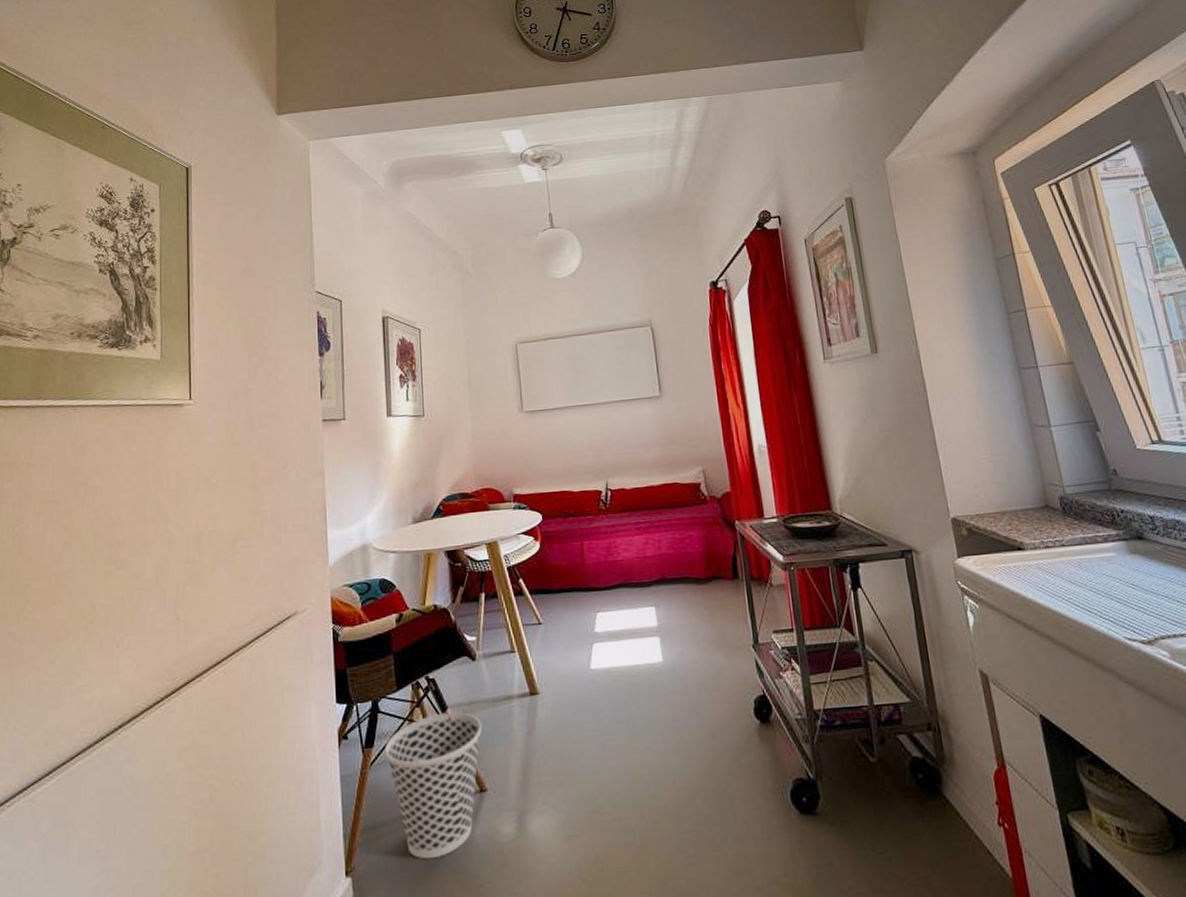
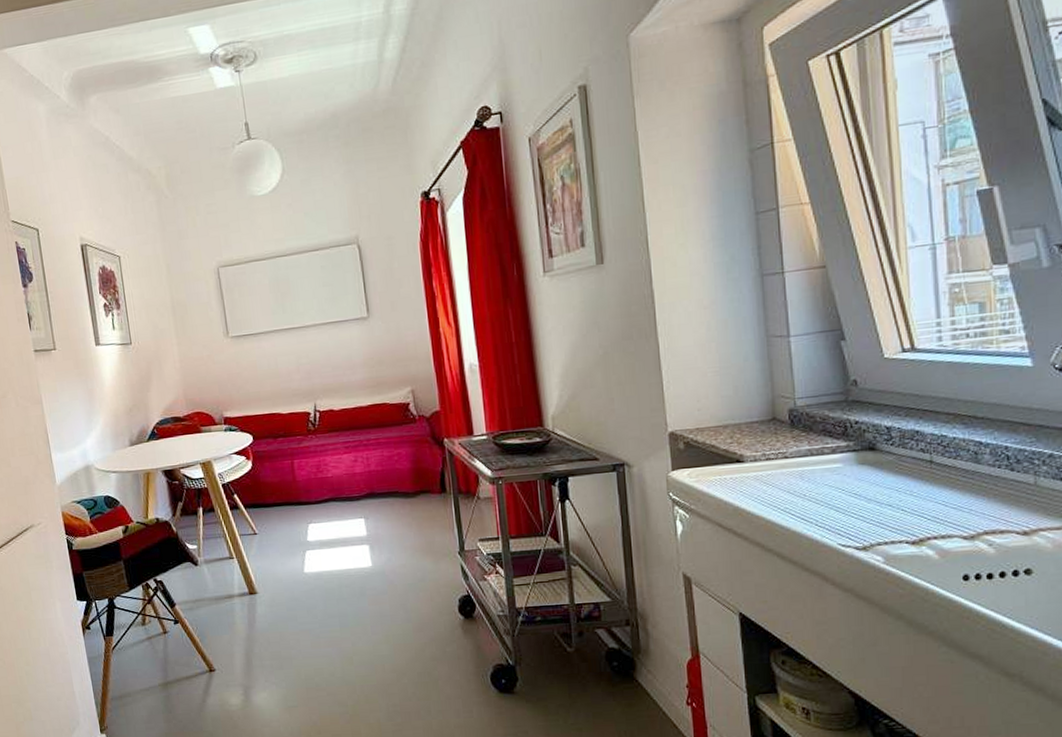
wastebasket: present [384,712,482,860] -> none [123,608,208,722]

